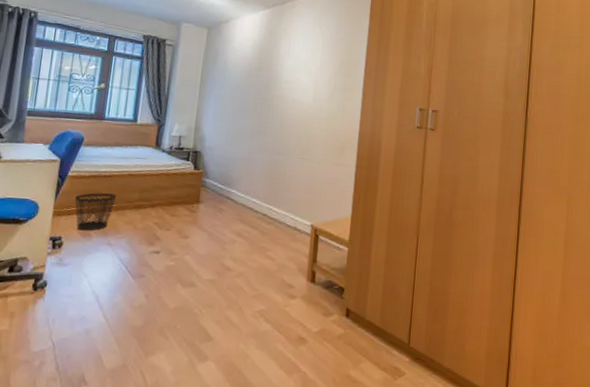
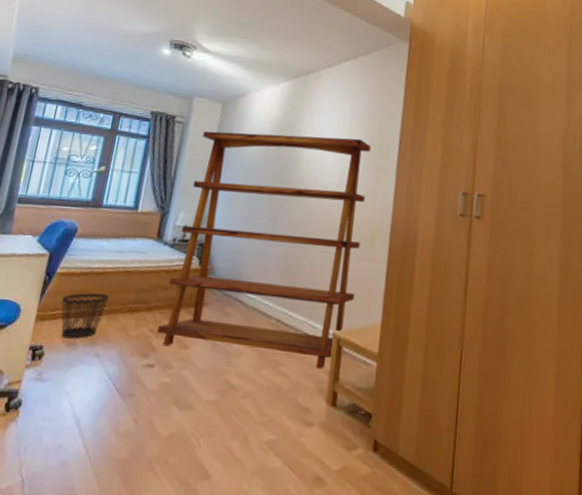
bookshelf: none [161,53,341,254] -> present [157,131,371,369]

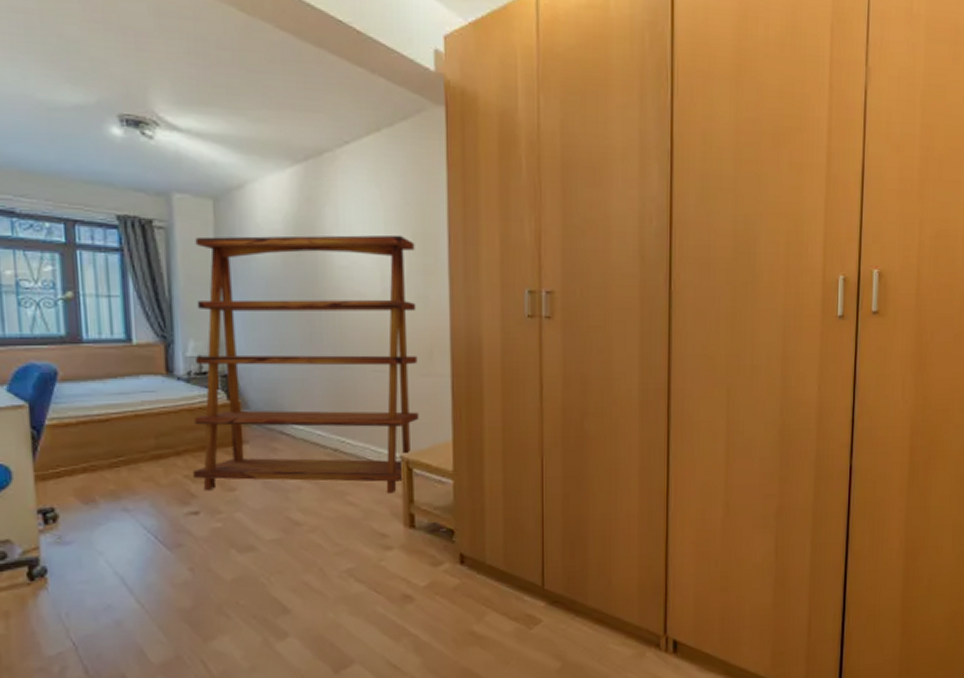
wastebasket: present [61,293,109,339] -> none [63,443,122,497]

